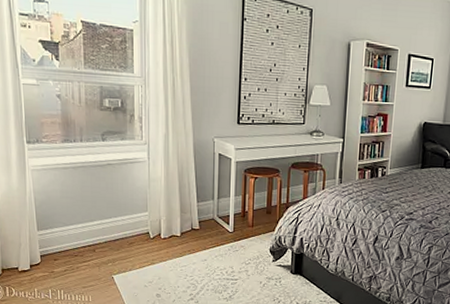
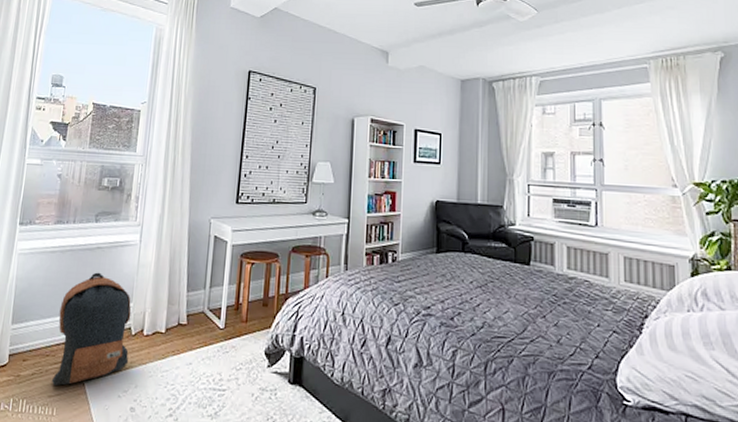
backpack: none [80,186,149,279] -> present [51,272,132,386]

